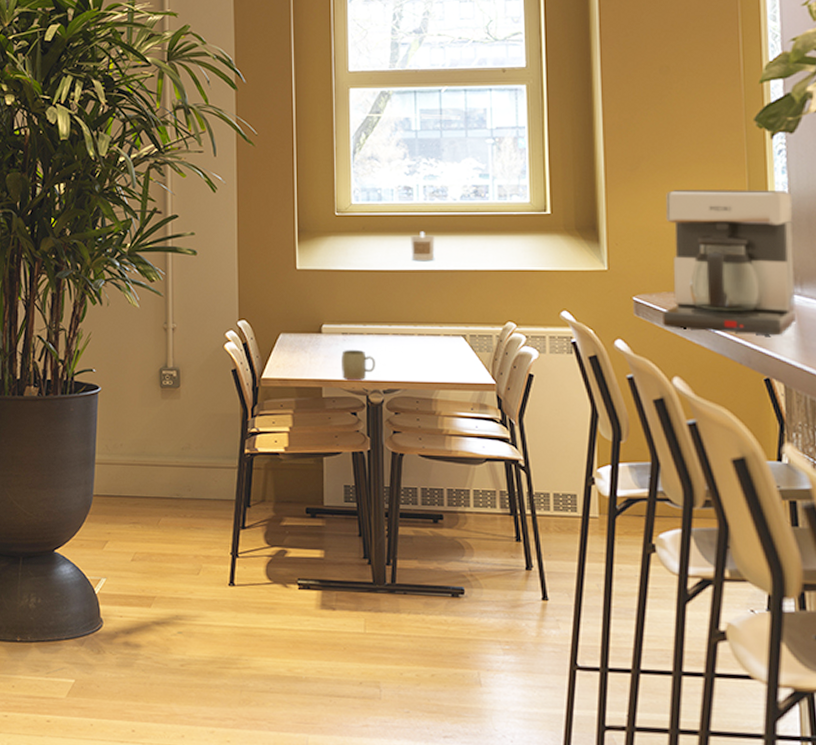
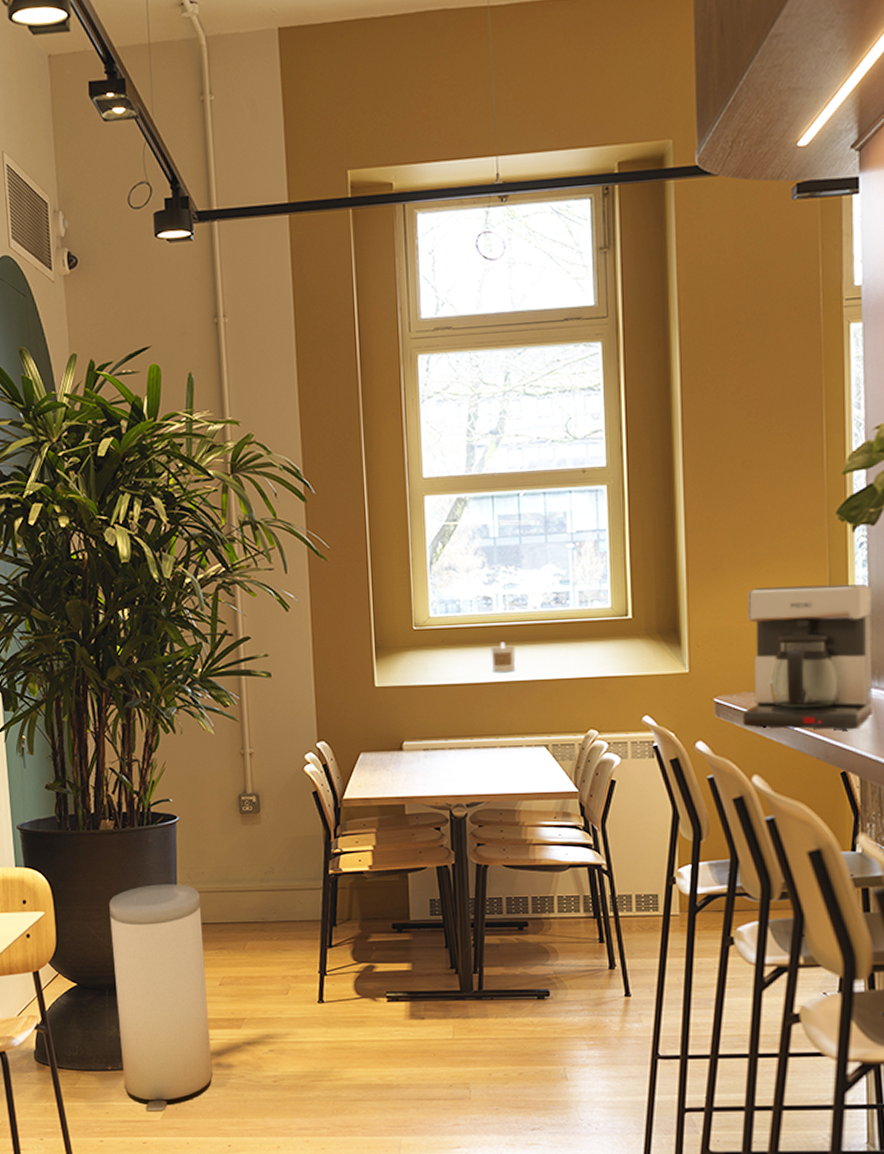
pedal bin: none [28,453,120,690] -> present [109,884,213,1113]
mug: present [341,349,376,380] -> none [423,764,459,795]

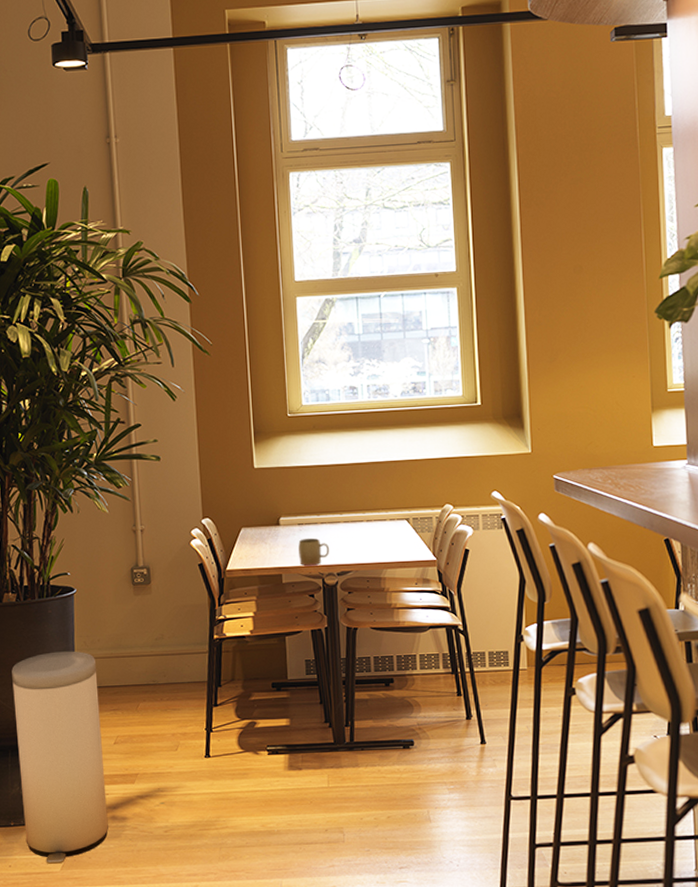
mug: none [423,764,459,795] -> present [298,537,330,565]
candle: present [491,642,516,673] -> none [357,427,380,455]
coffee maker: present [743,583,873,731] -> none [579,373,690,502]

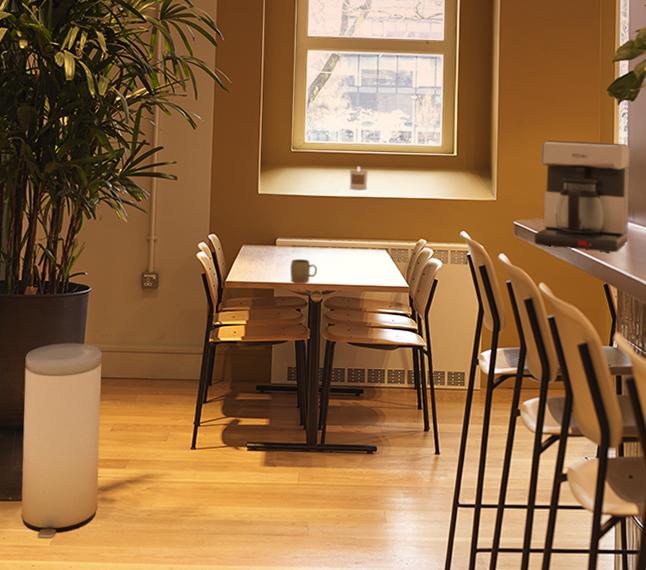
candle: none [357,427,380,455] -> present [349,166,368,190]
coffee maker: none [579,373,690,502] -> present [534,141,631,253]

